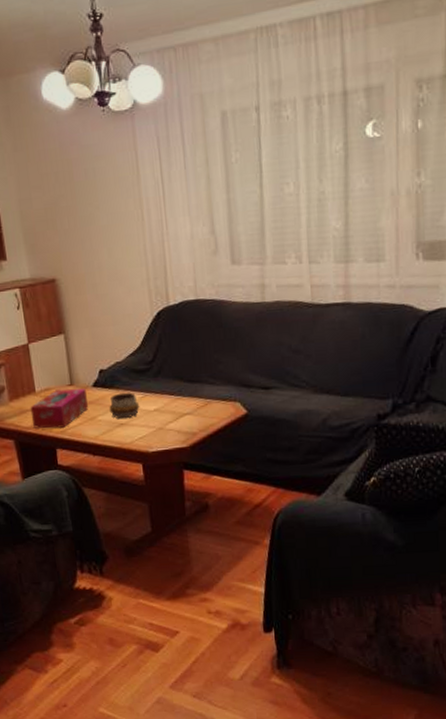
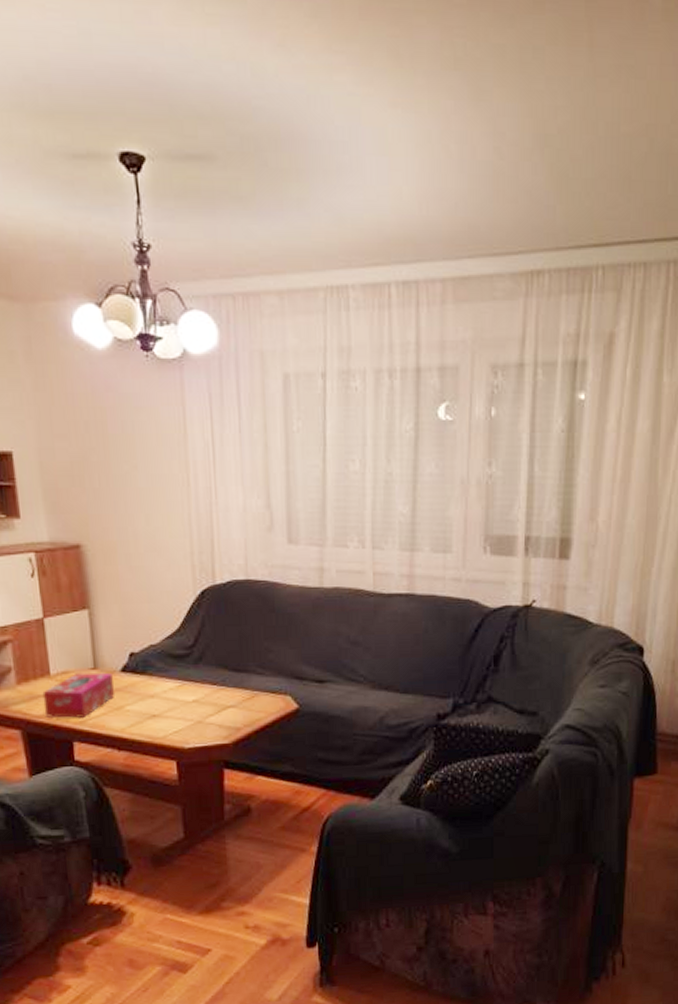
decorative bowl: present [109,392,140,419] -> none [139,679,176,709]

